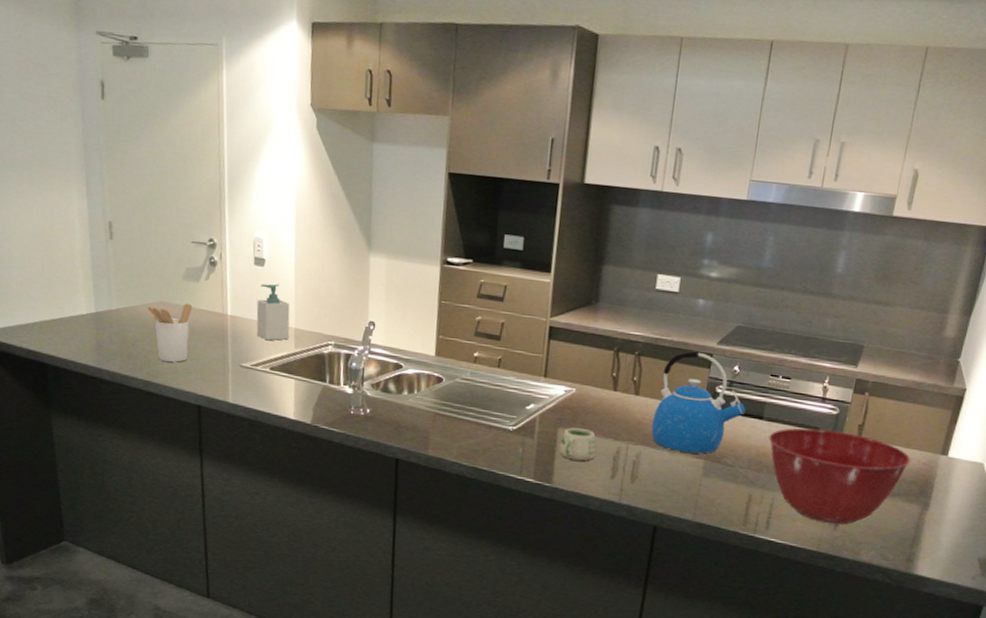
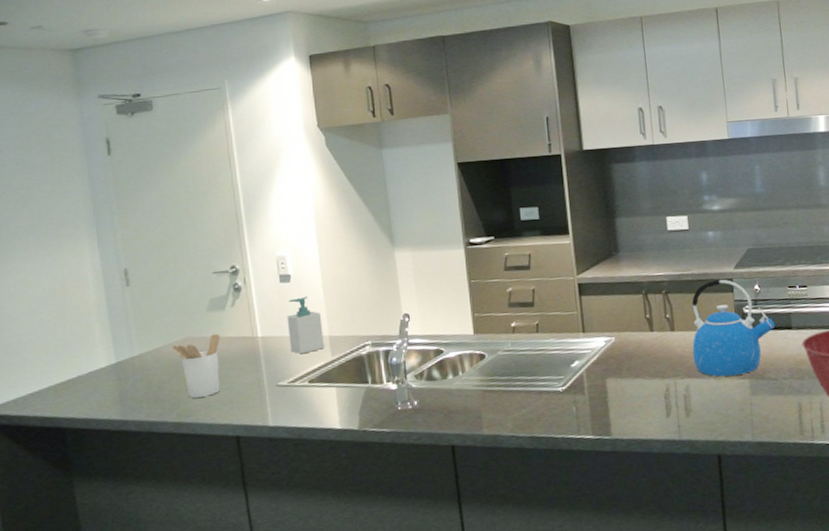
mug: present [559,427,597,461] -> none [610,374,648,408]

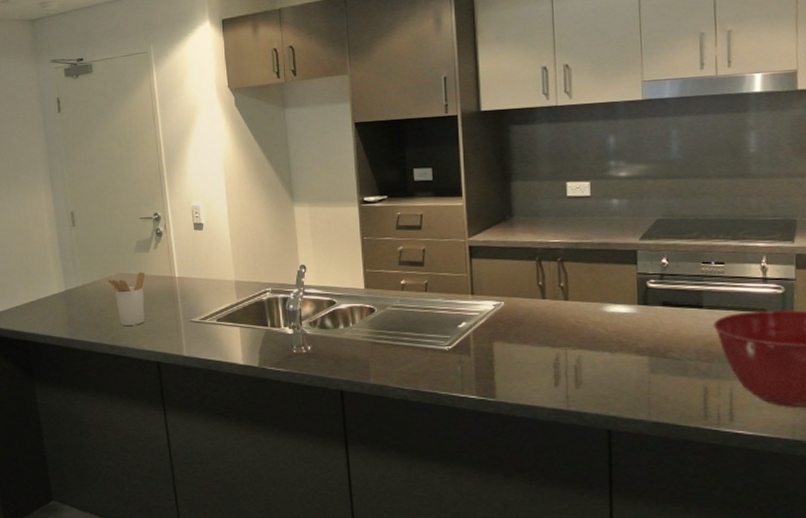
soap bottle: present [287,296,325,354] -> none [199,243,231,295]
kettle: present [691,278,776,377] -> none [587,249,684,351]

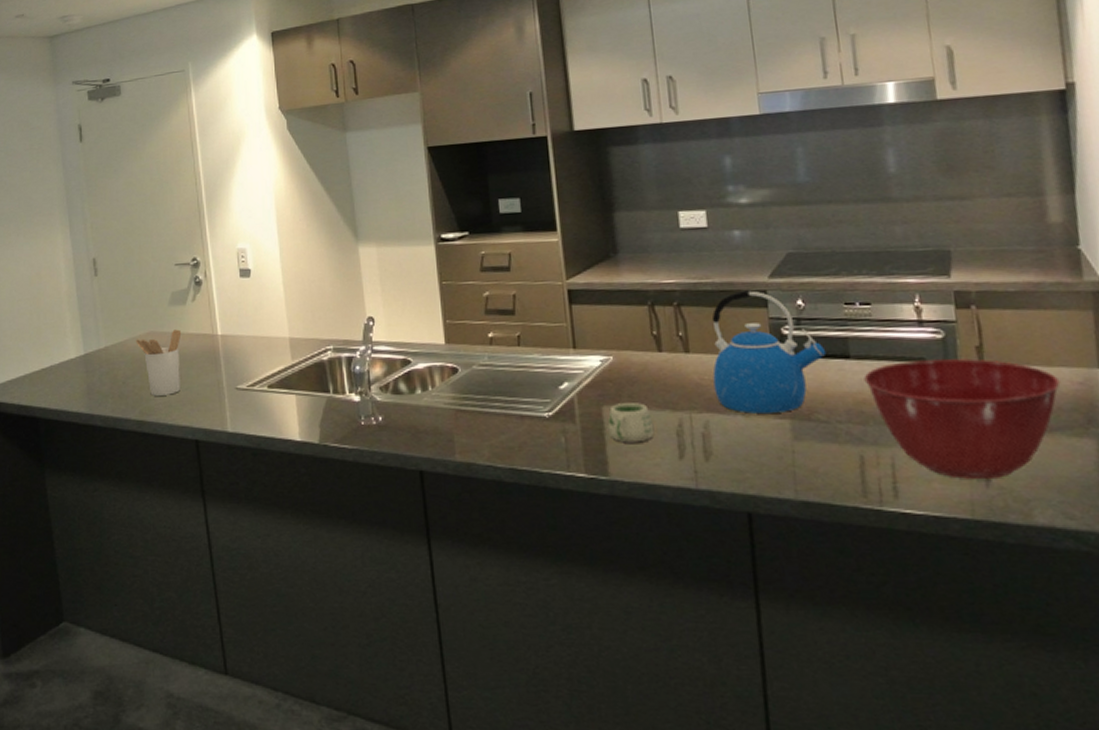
mug: none [497,340,536,372] -> present [607,403,655,443]
kettle: none [587,249,684,351] -> present [711,289,827,414]

